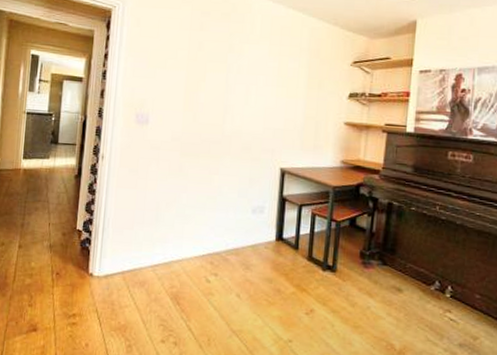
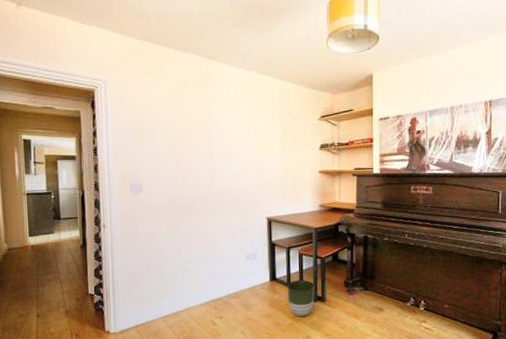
planter: none [293,243,326,286] -> present [287,280,315,317]

